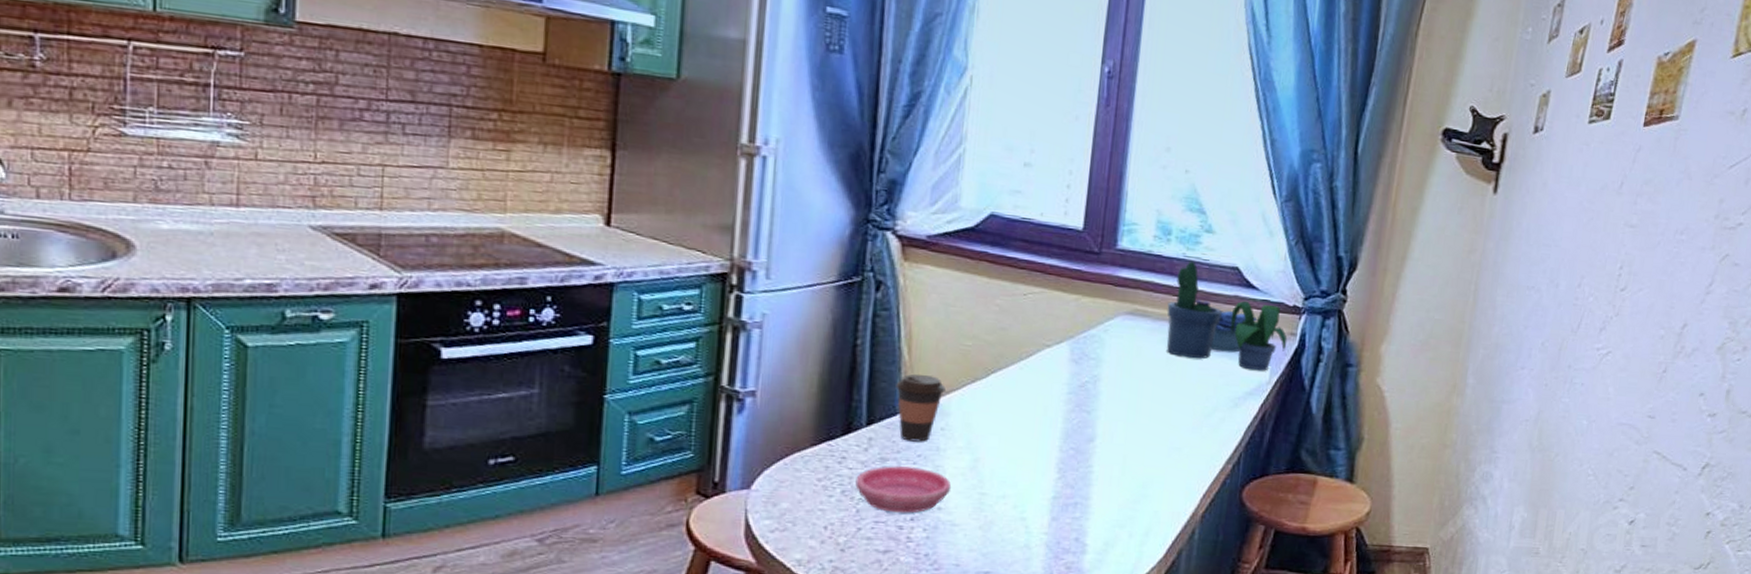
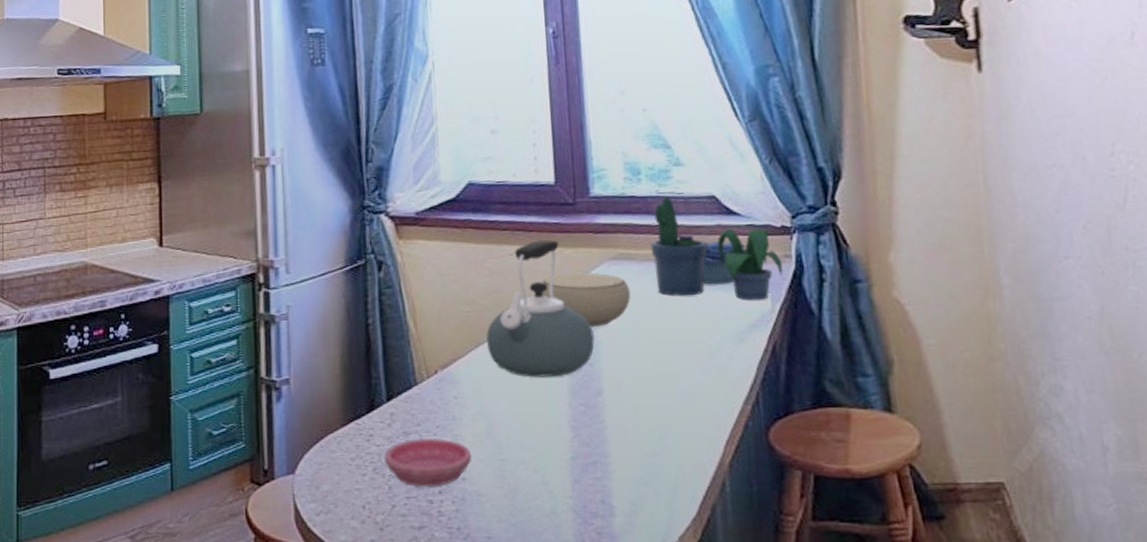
coffee cup: present [895,374,946,442] -> none [407,345,452,413]
kettle: none [984,284,1097,420] -> present [486,239,595,378]
bowl: none [1050,321,1140,378] -> present [542,272,631,328]

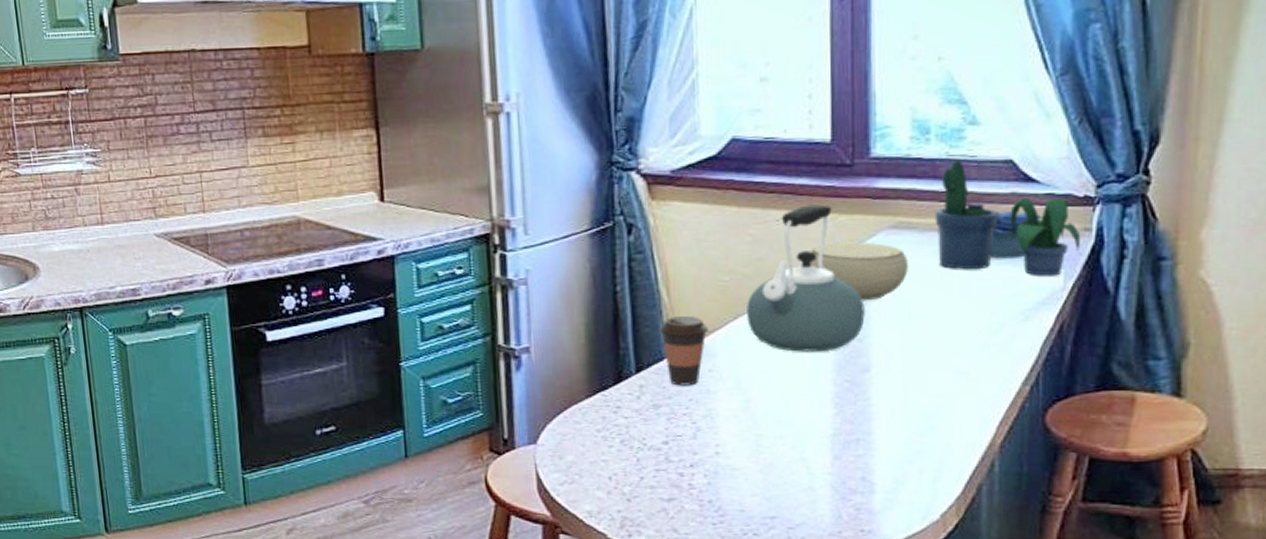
saucer: present [384,438,471,487] -> none [632,412,725,460]
coffee cup: none [407,345,452,413] -> present [659,315,708,386]

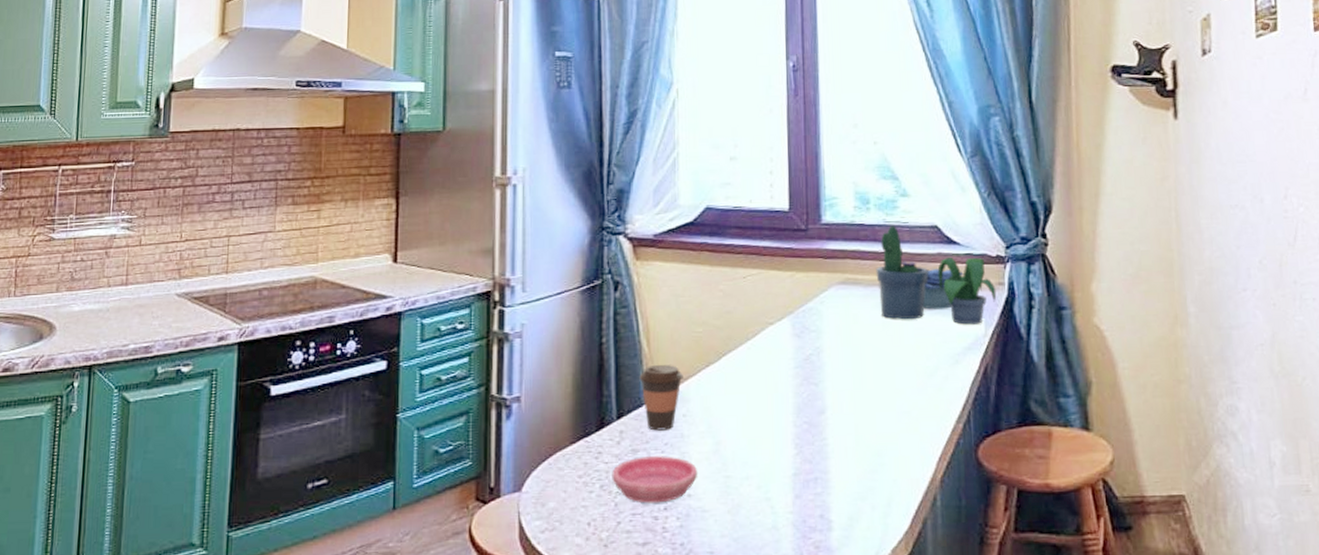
saucer: none [632,412,725,460] -> present [612,456,697,503]
kettle: present [747,204,865,352] -> none [717,263,820,396]
bowl: present [810,242,908,301] -> none [772,296,856,349]

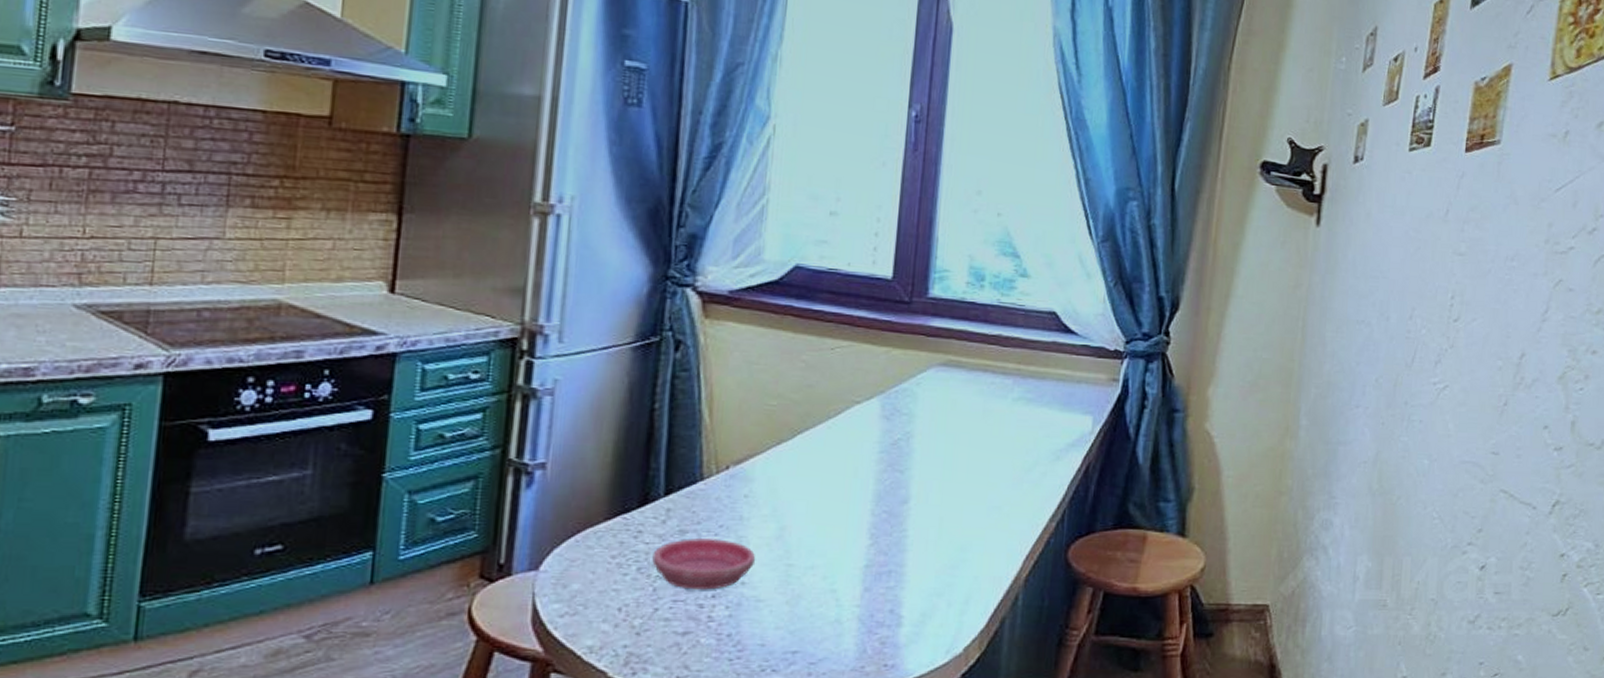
coffee cup: present [639,364,683,431] -> none [696,437,749,511]
potted plant: present [876,225,997,325] -> none [982,307,1110,421]

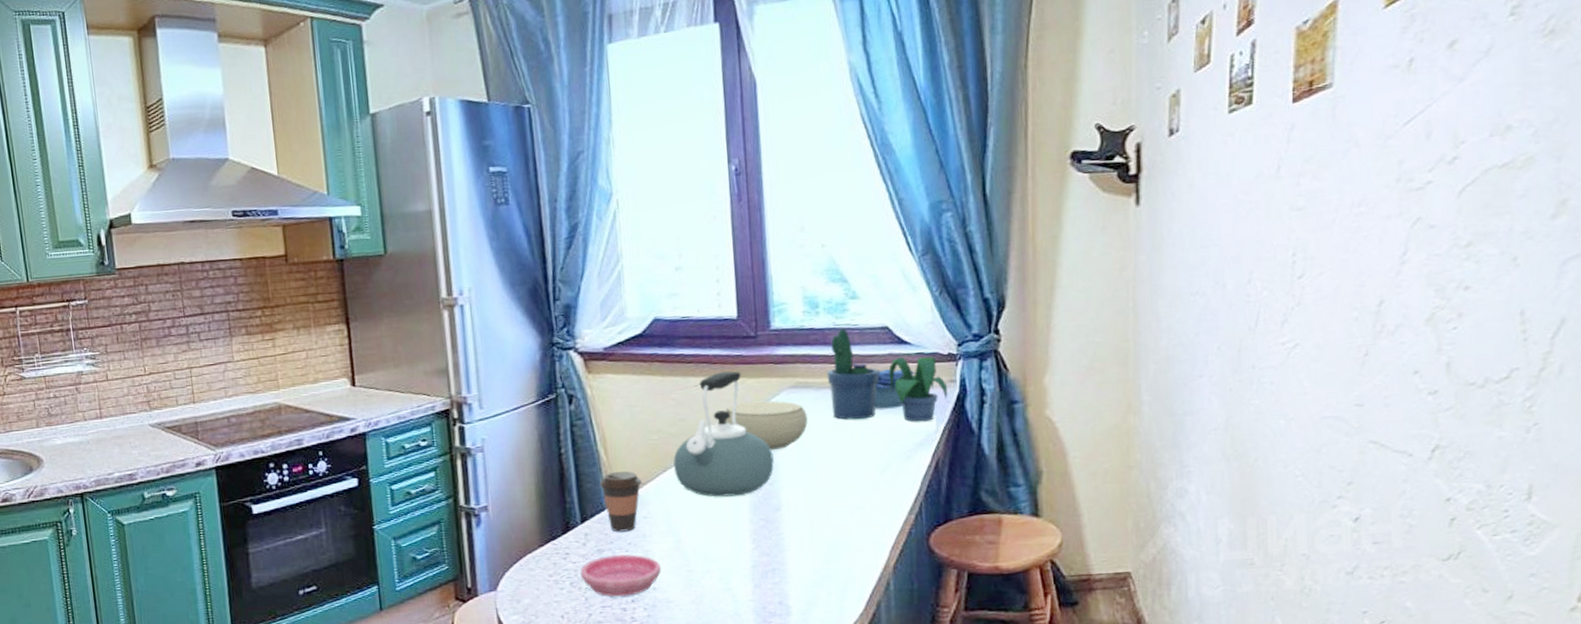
coffee cup: none [696,437,749,511] -> present [599,471,642,532]
kettle: none [790,336,910,482] -> present [673,371,774,497]
bowl: none [860,375,954,434] -> present [725,401,808,451]
potted plant: none [982,307,1110,421] -> present [826,328,948,422]

